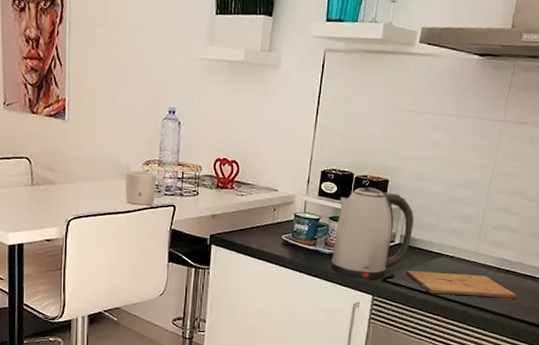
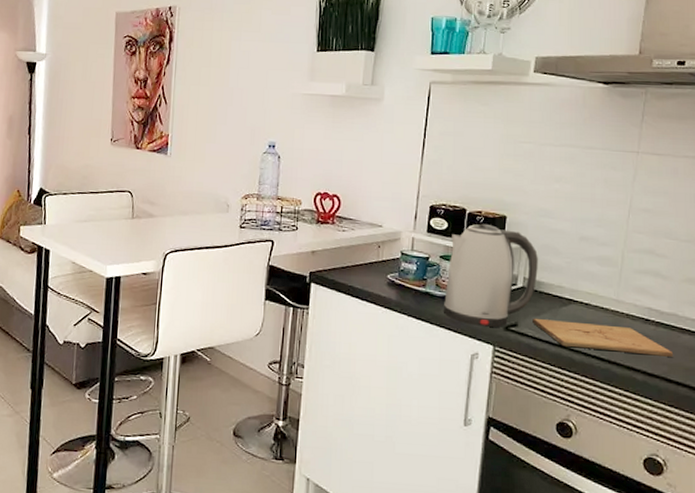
mug: present [125,170,166,205] -> none [223,204,265,240]

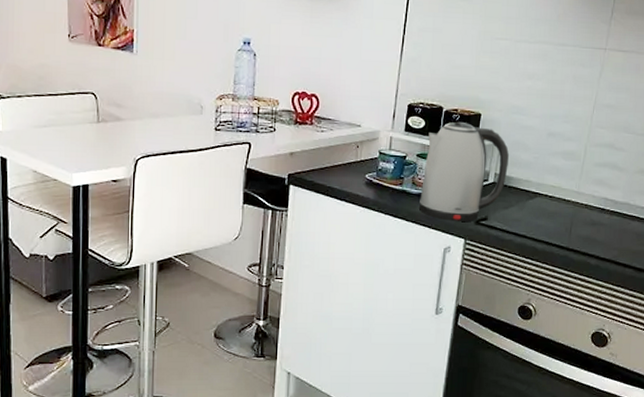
cutting board: present [533,318,674,357] -> none [501,211,624,242]

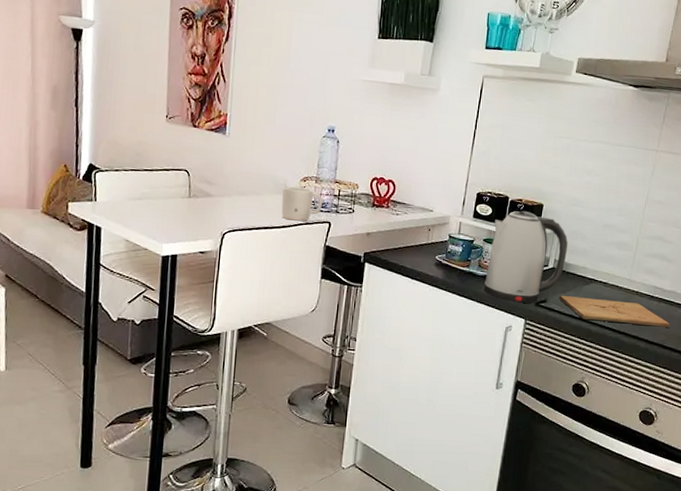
mug: none [197,105,241,143] -> present [281,186,323,221]
cutting board: none [501,211,624,242] -> present [559,295,671,328]

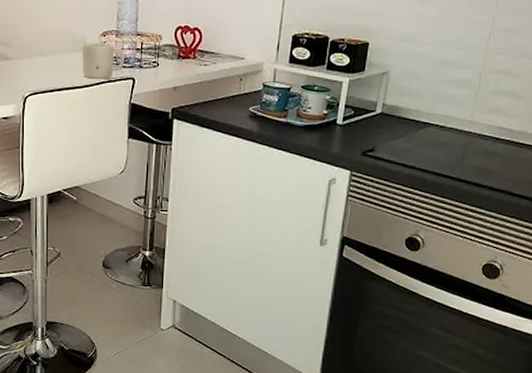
kettle: present [484,210,569,304] -> none [304,51,399,154]
cutting board: present [559,295,671,328] -> none [389,142,520,172]

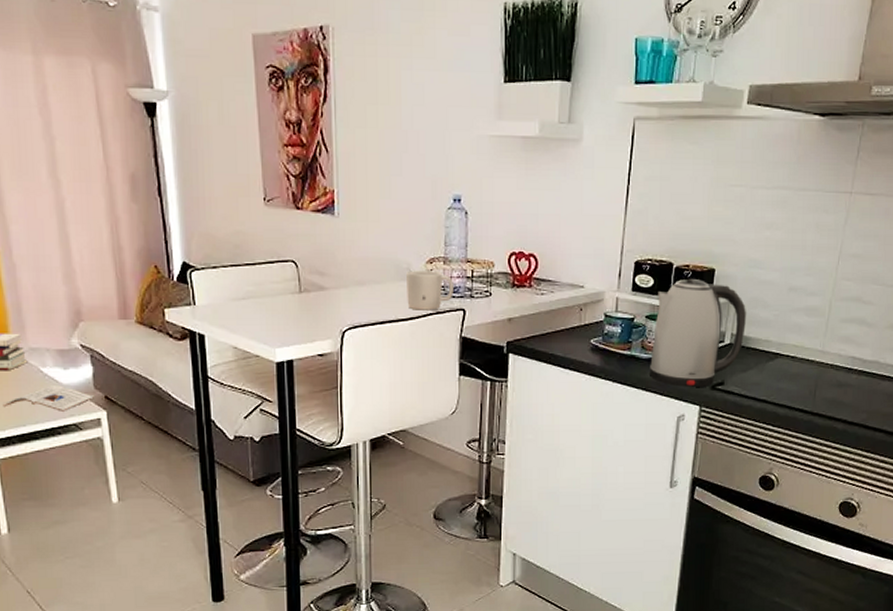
kettle: none [304,51,399,154] -> present [650,278,747,388]

